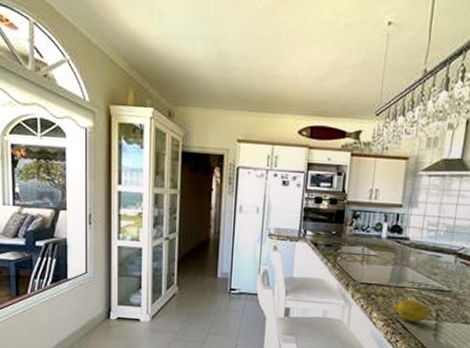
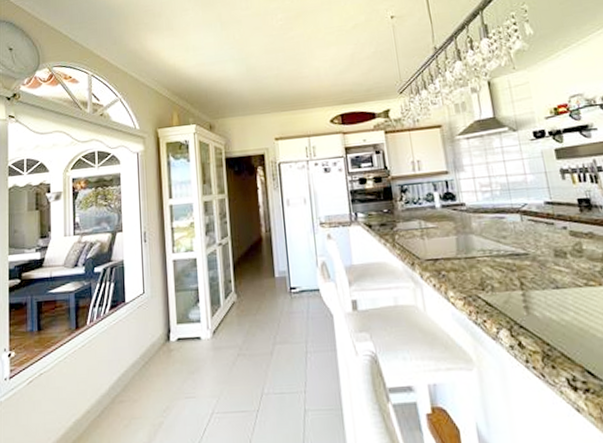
fruit: present [393,300,429,323] -> none [468,270,512,297]

